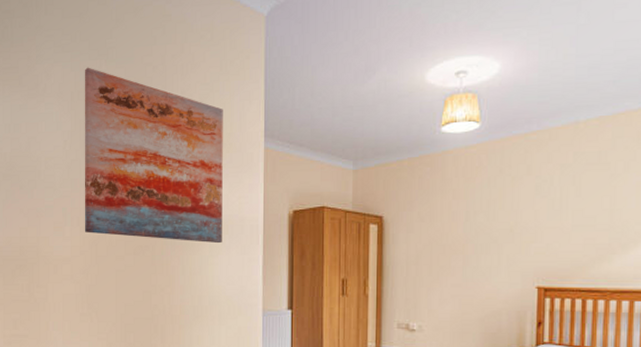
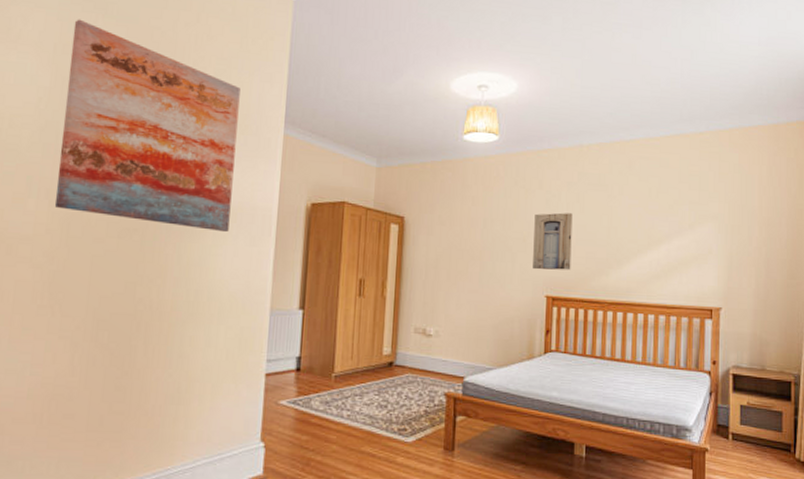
wall art: none [521,198,567,260] -> present [533,212,573,271]

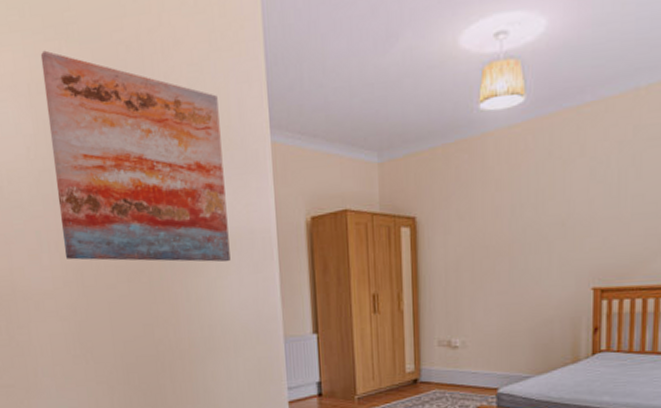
wall art: present [533,212,573,271] -> none [575,181,626,259]

